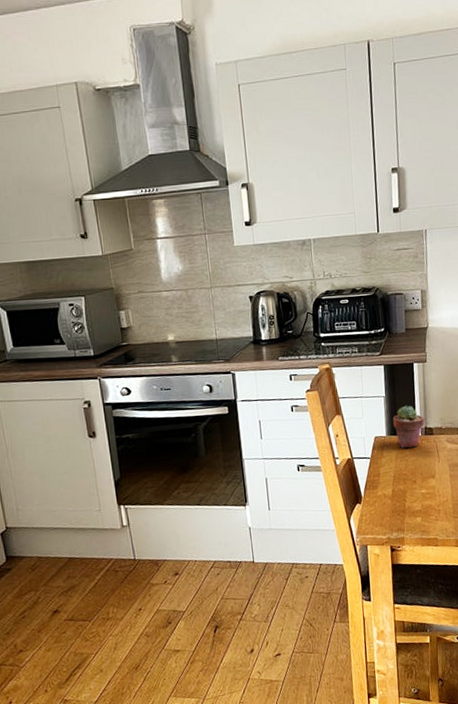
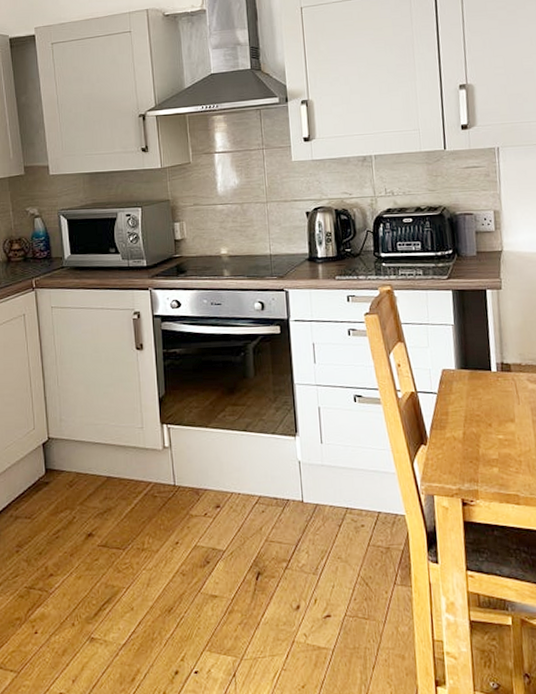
potted succulent: present [393,405,425,449] -> none [463,336,501,386]

